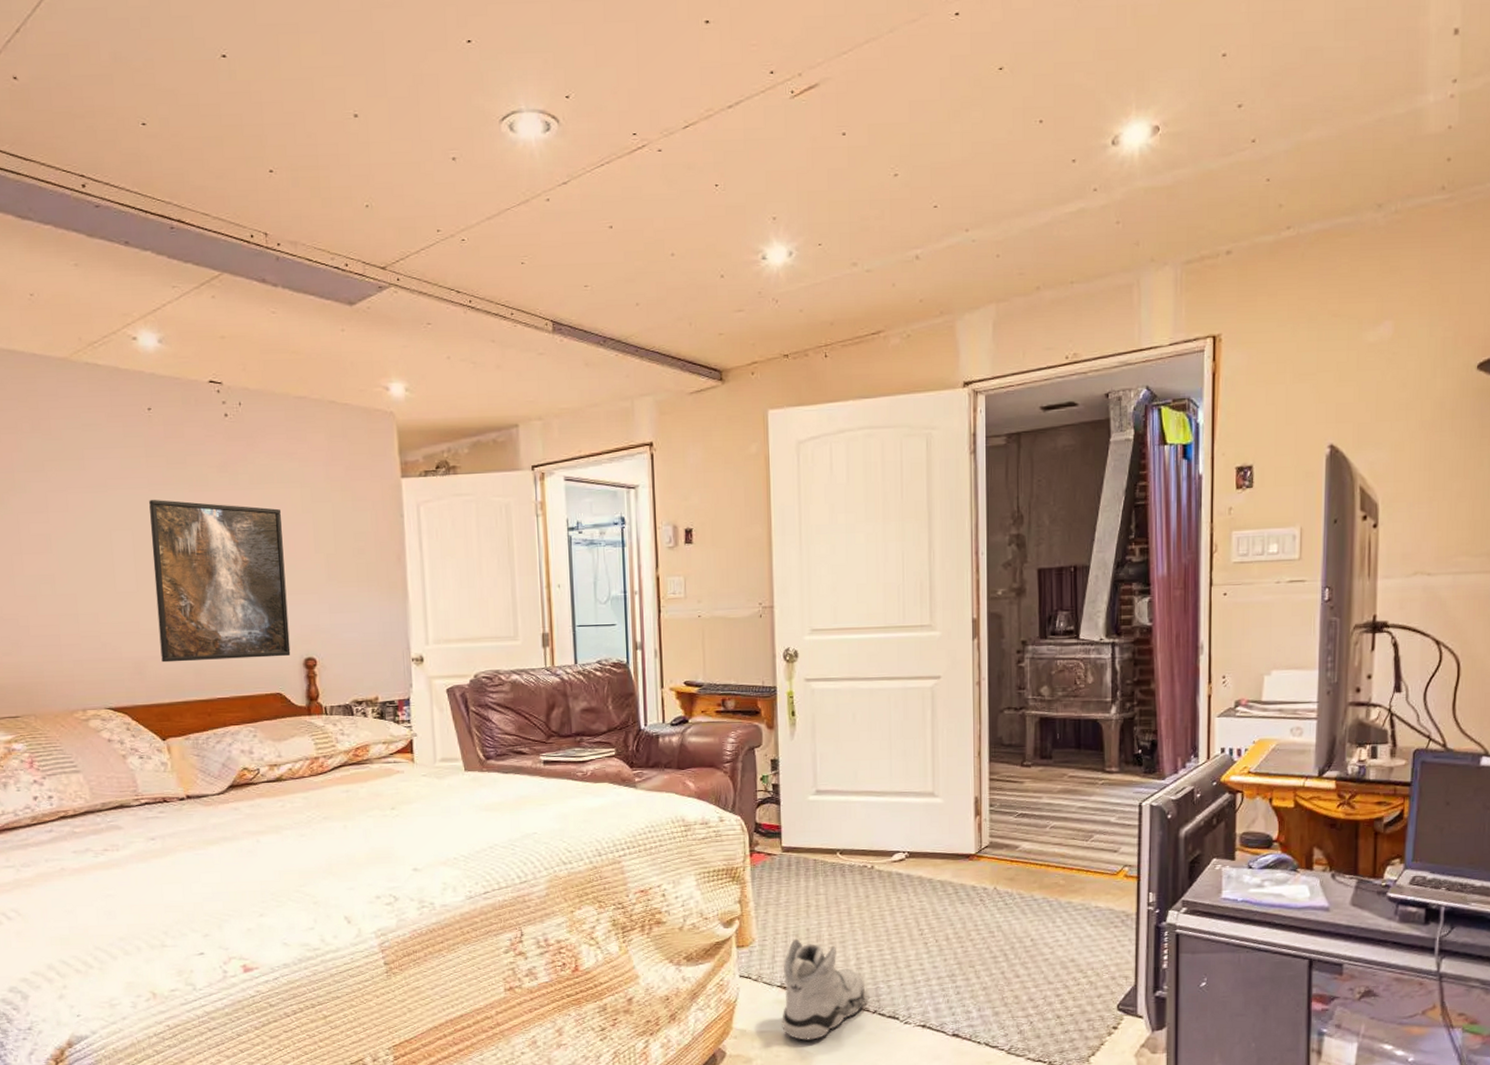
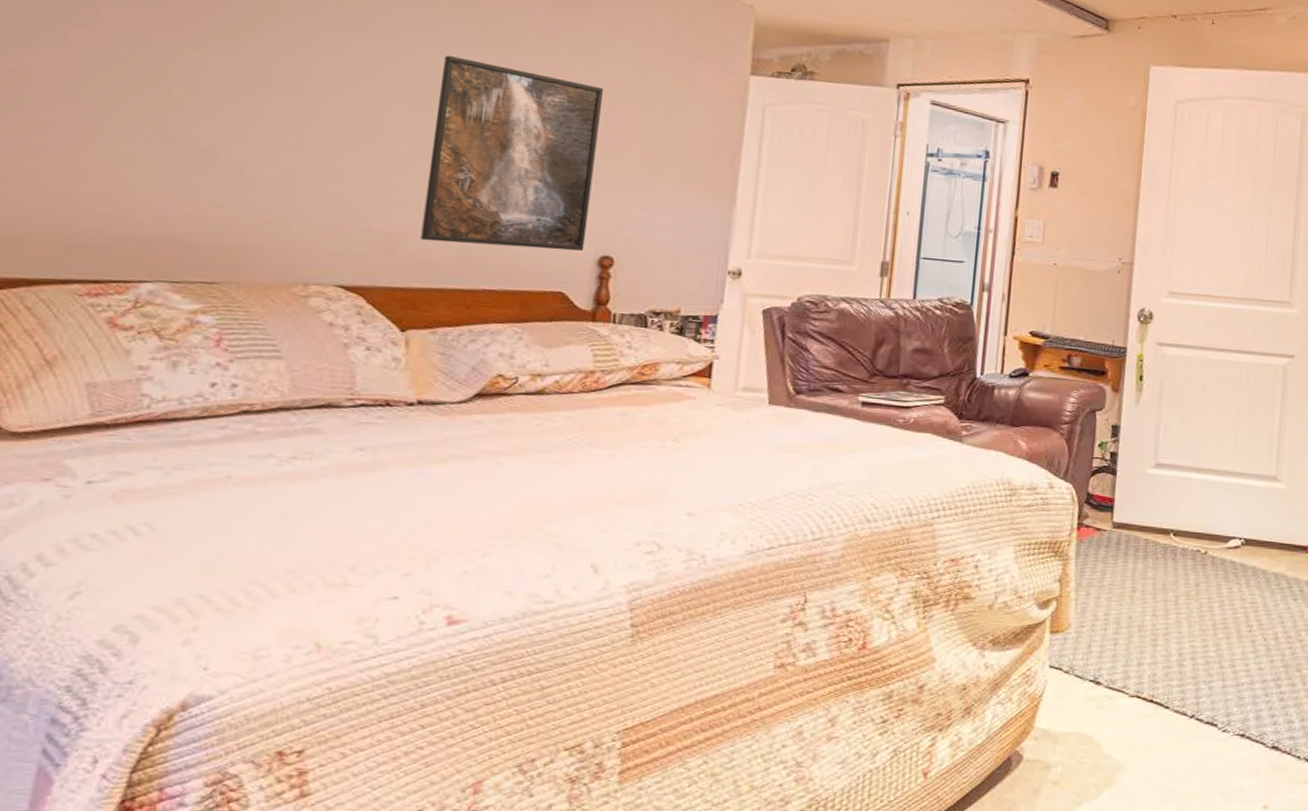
sneaker: present [782,938,866,1040] -> none [1089,627,1186,746]

